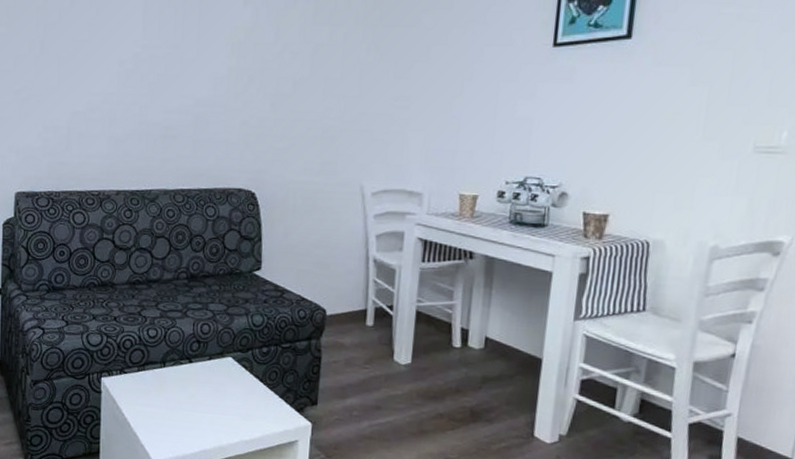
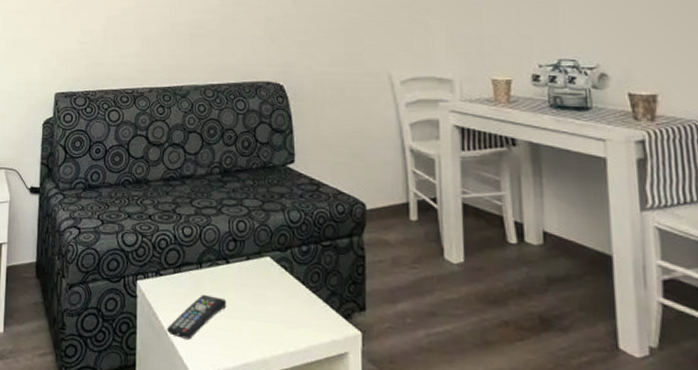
remote control: none [129,390,188,430] -> present [166,294,227,339]

